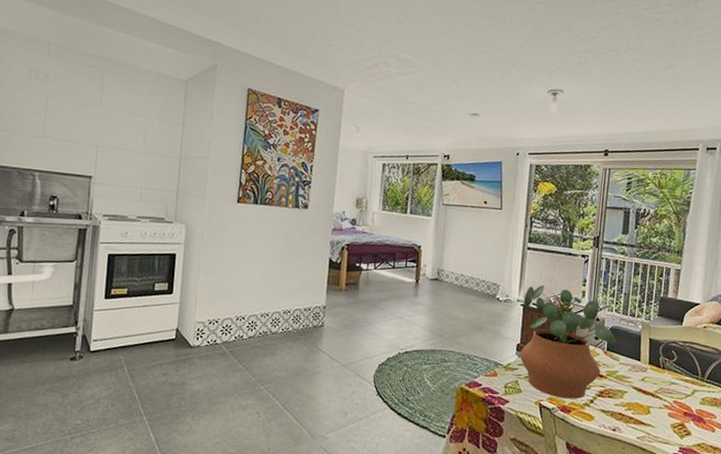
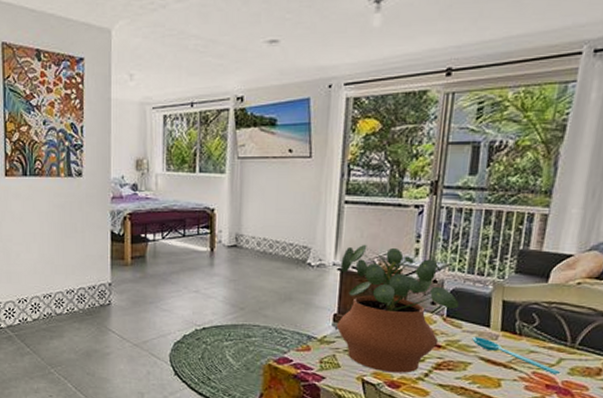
spoon: none [627,368,694,404] -> present [472,336,560,375]

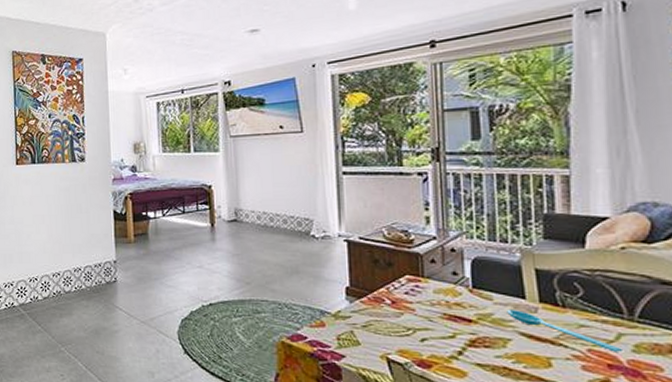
potted plant: present [336,244,460,373] -> none [346,214,485,351]

